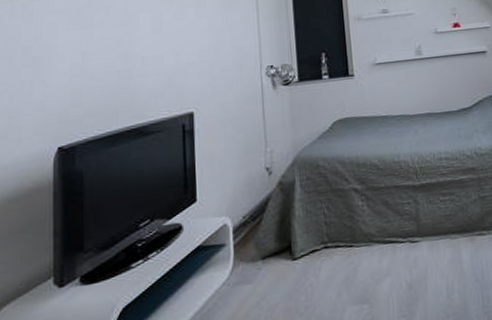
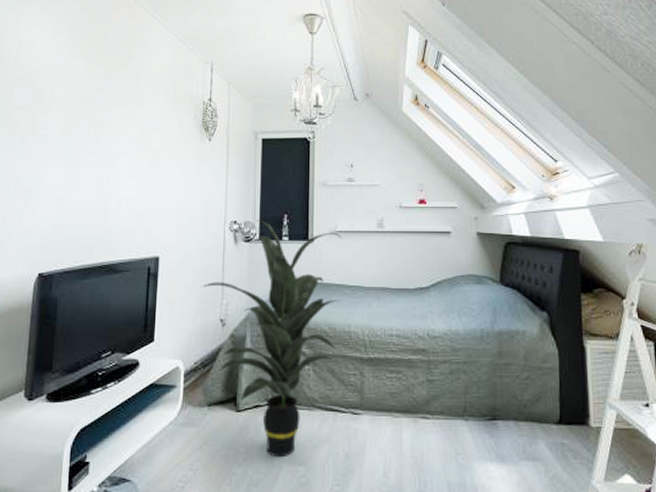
indoor plant: none [242,61,388,300] -> present [201,220,342,458]

